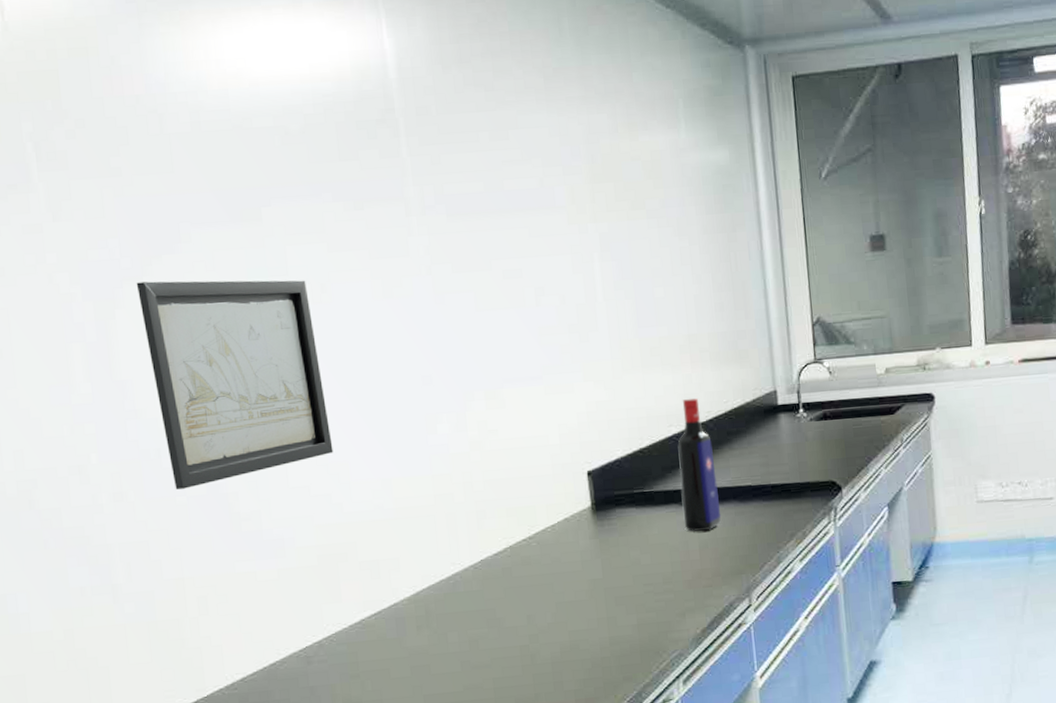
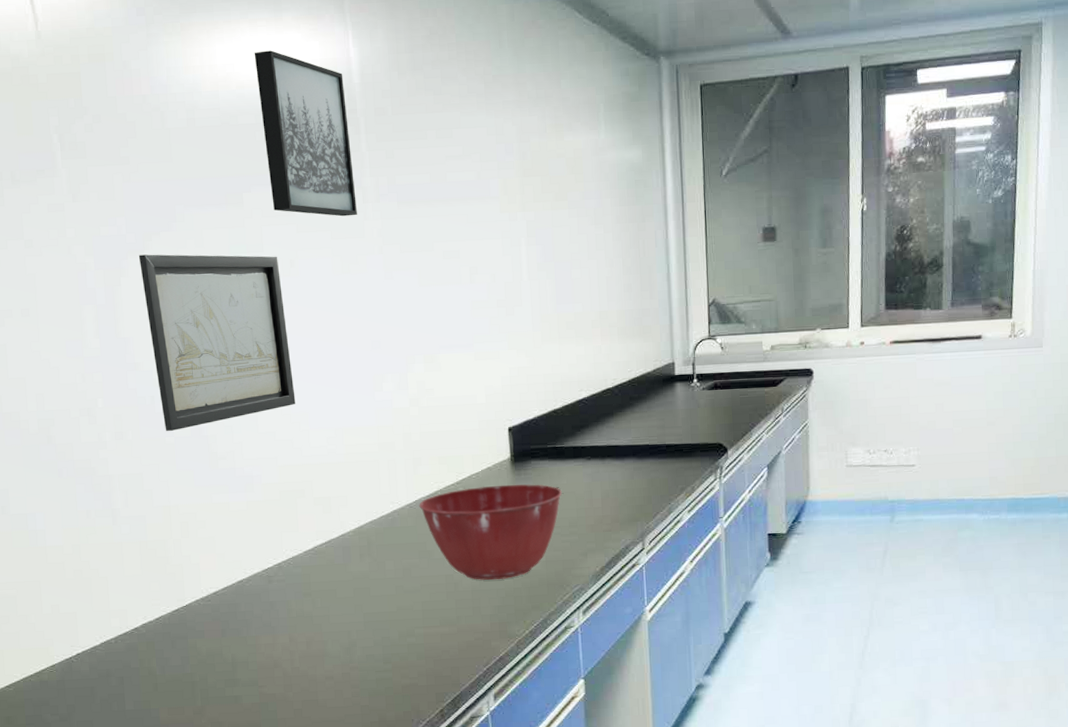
wall art: none [269,42,399,233] -> present [254,50,357,217]
mixing bowl: none [485,535,653,651] -> present [419,484,562,581]
liquor bottle: present [678,397,721,532] -> none [587,366,622,483]

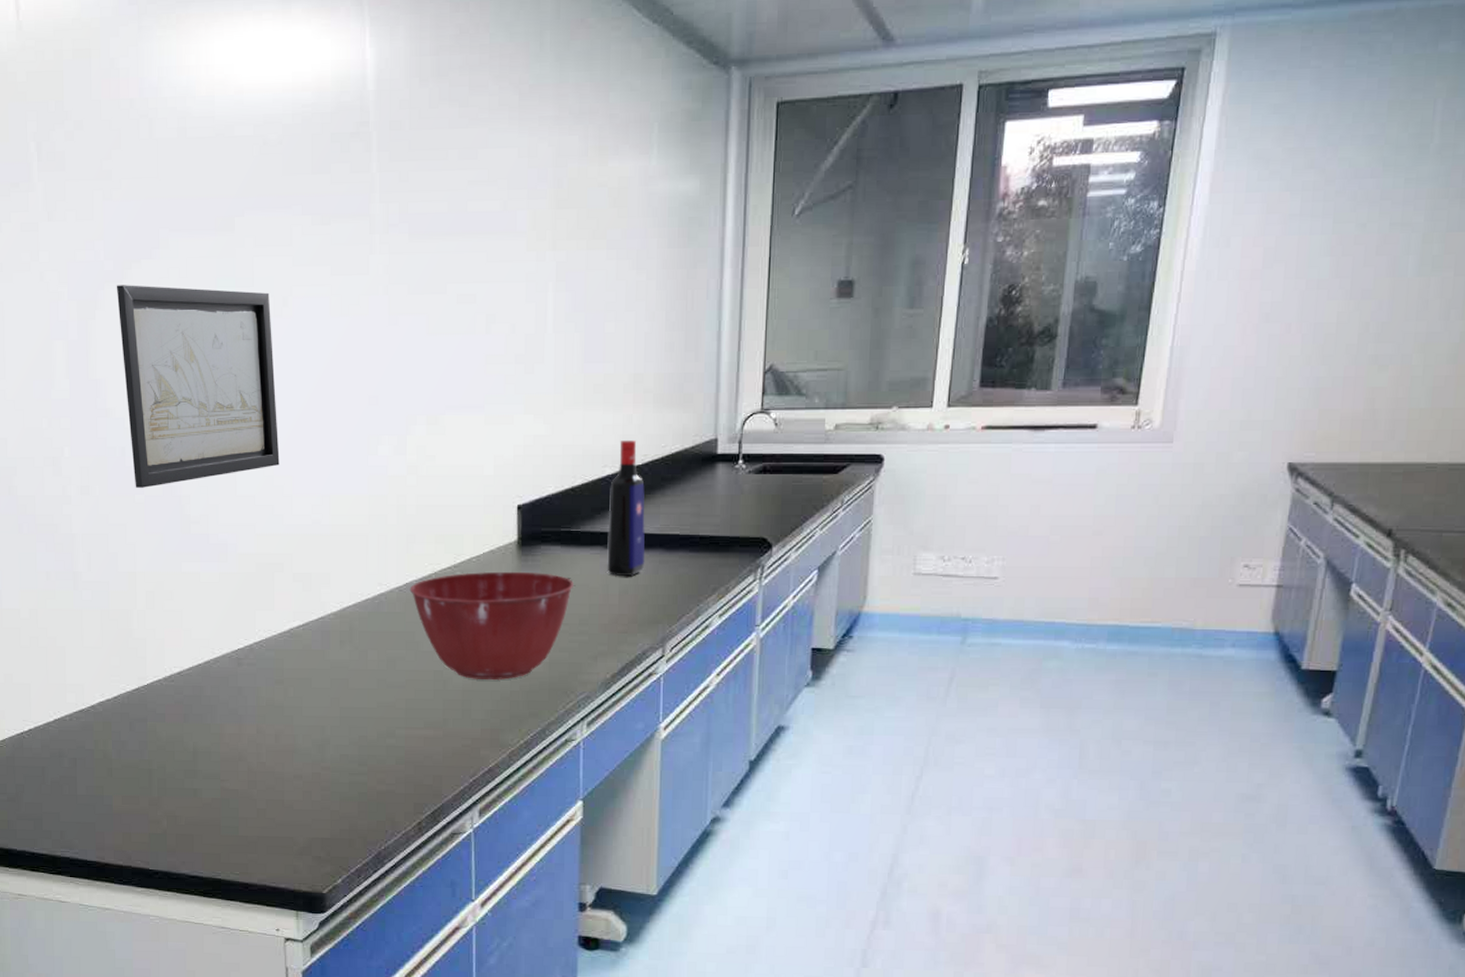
wall art: present [254,50,357,217] -> none [257,49,362,249]
liquor bottle: none [587,366,622,483] -> present [607,439,645,576]

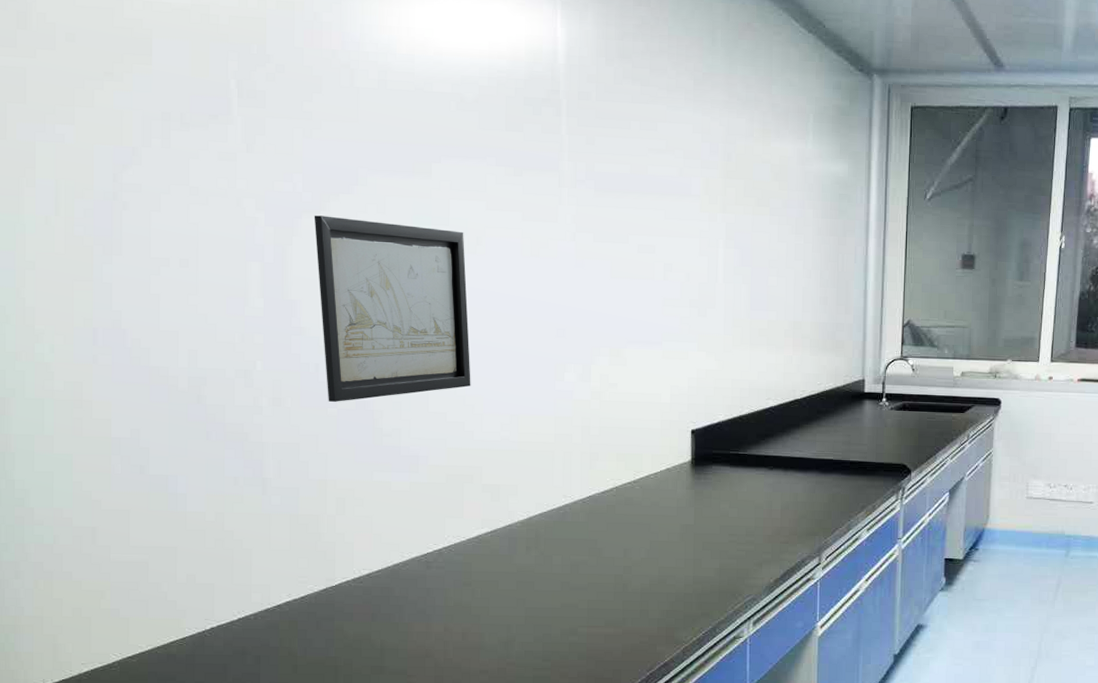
mixing bowl: present [409,571,573,681] -> none [592,487,741,584]
liquor bottle: present [607,439,645,576] -> none [770,377,804,494]

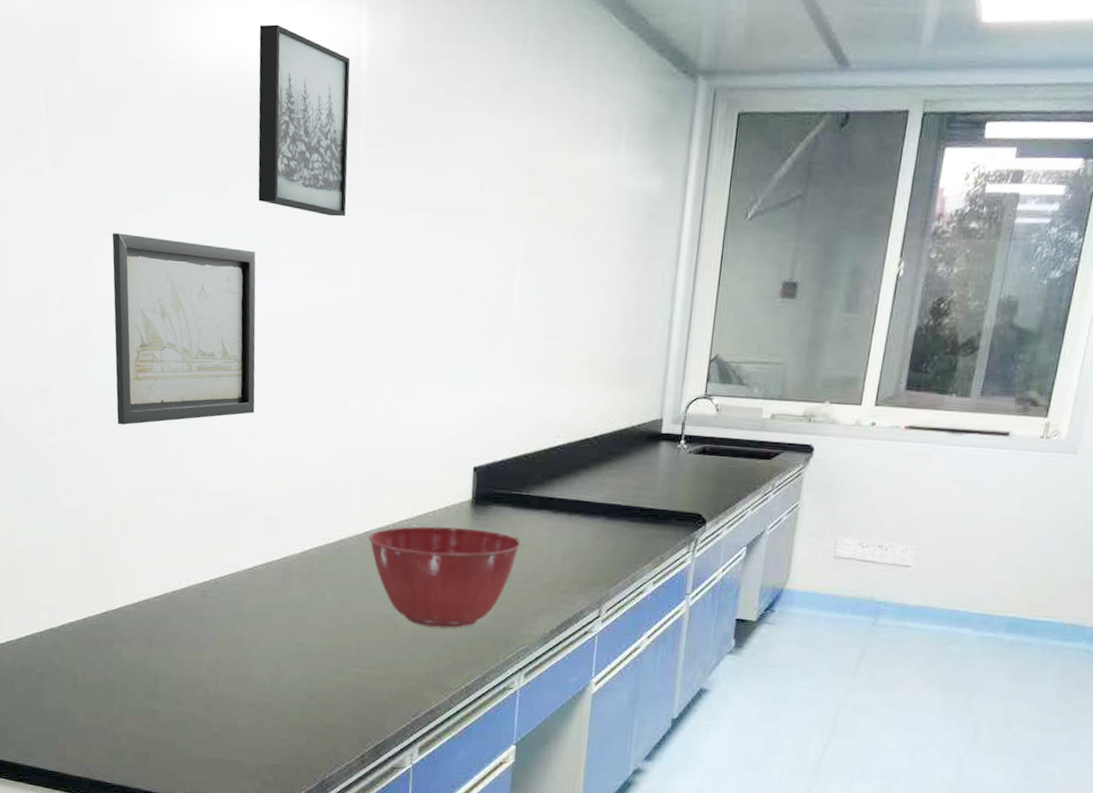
wall art: none [455,19,552,199] -> present [258,24,351,217]
mixing bowl: none [592,487,741,584] -> present [368,526,521,629]

